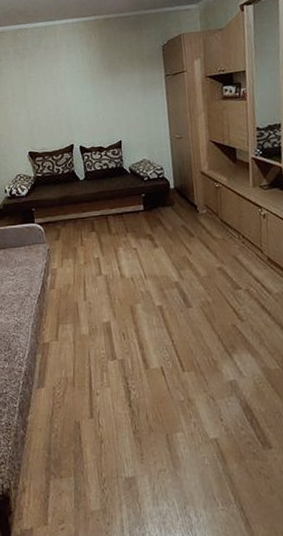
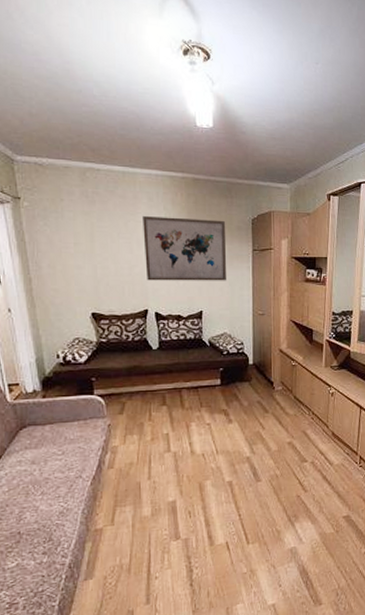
wall art: none [64,52,142,118] -> present [143,216,227,281]

